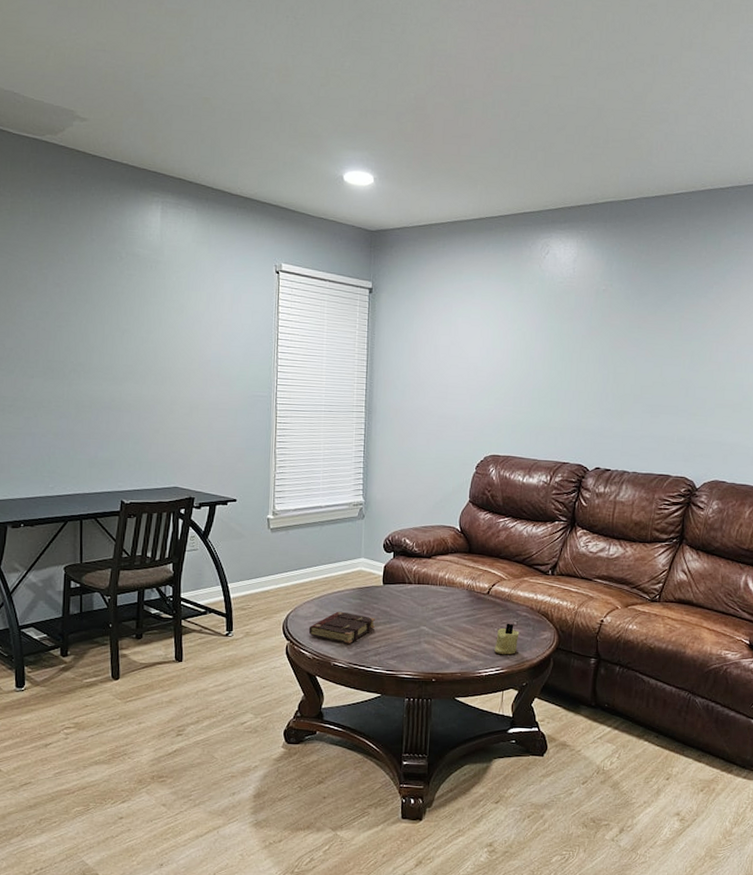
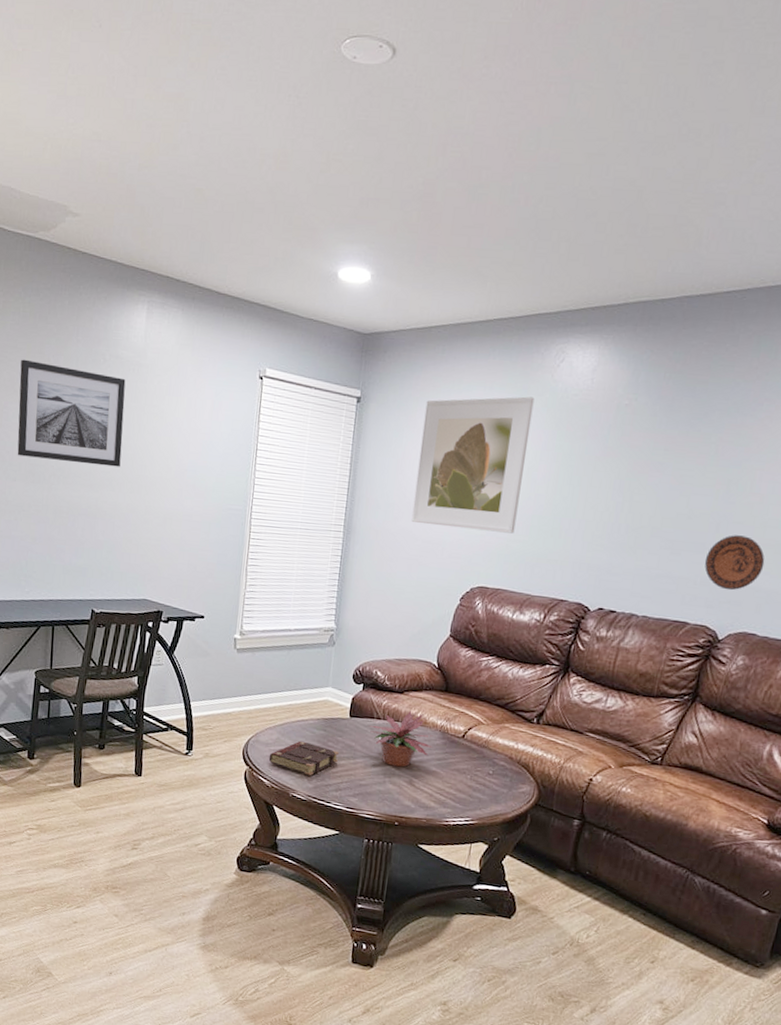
wall art: none [32,258,144,361] -> present [17,359,126,467]
potted plant: none [401,573,462,627] -> present [368,710,434,768]
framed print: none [426,284,526,406] -> present [411,396,535,534]
candle: present [494,623,520,655] -> none [465,771,495,806]
decorative plate: none [679,398,727,446] -> present [704,535,765,591]

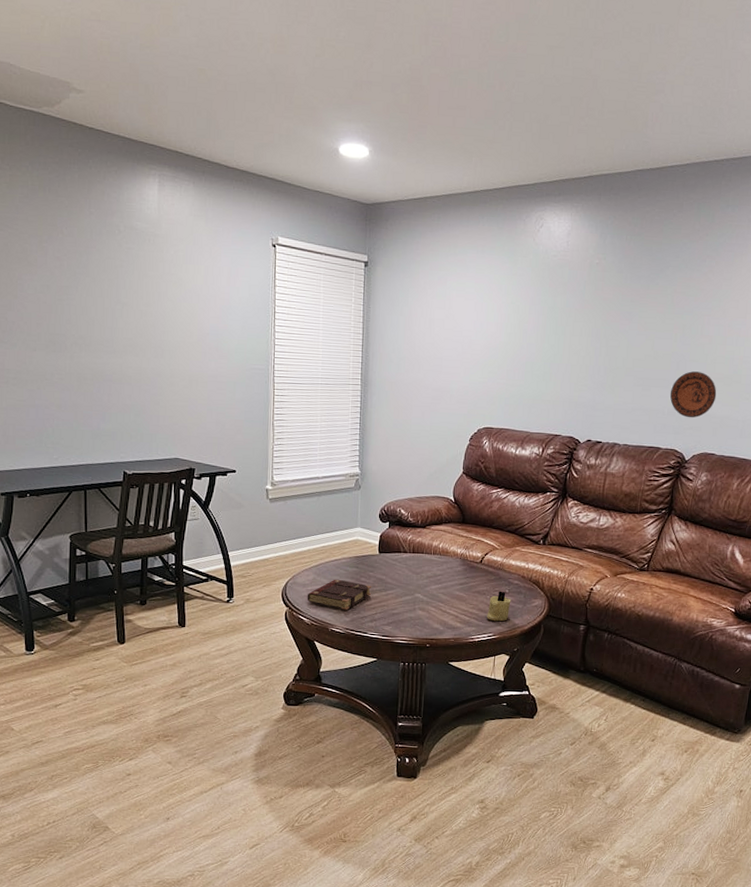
wall art: present [17,359,126,467] -> none [33,231,143,334]
potted plant: present [368,710,434,768] -> none [396,542,456,594]
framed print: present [411,396,535,534] -> none [421,258,521,379]
candle: none [465,771,495,806] -> present [487,591,511,622]

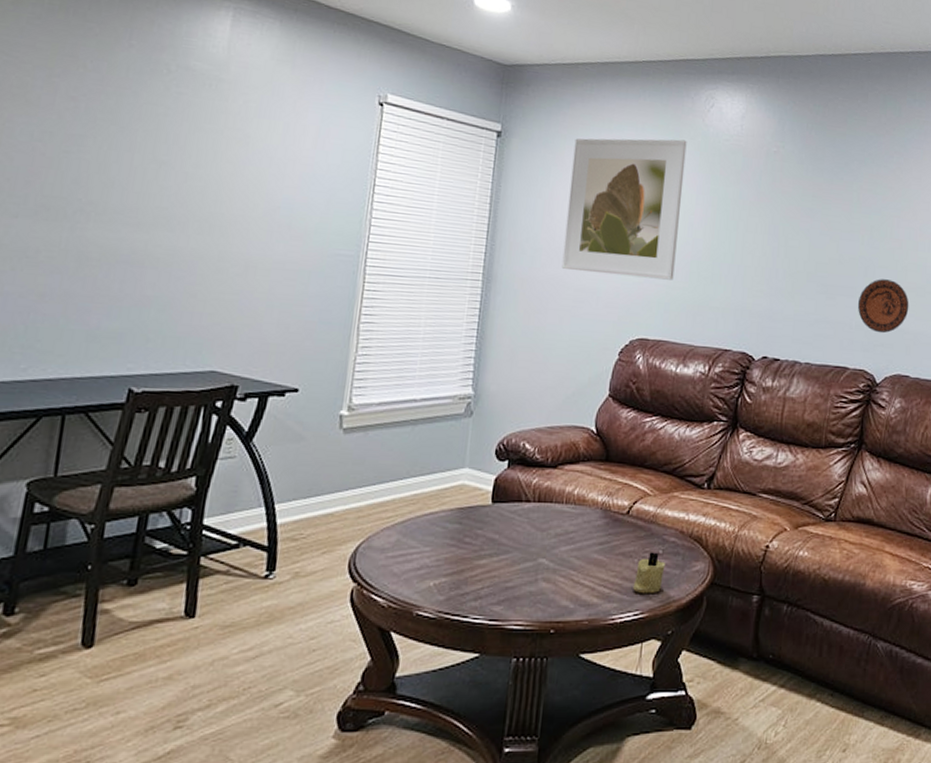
book: present [307,579,372,611] -> none [384,540,480,585]
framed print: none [421,258,521,379] -> present [561,138,687,280]

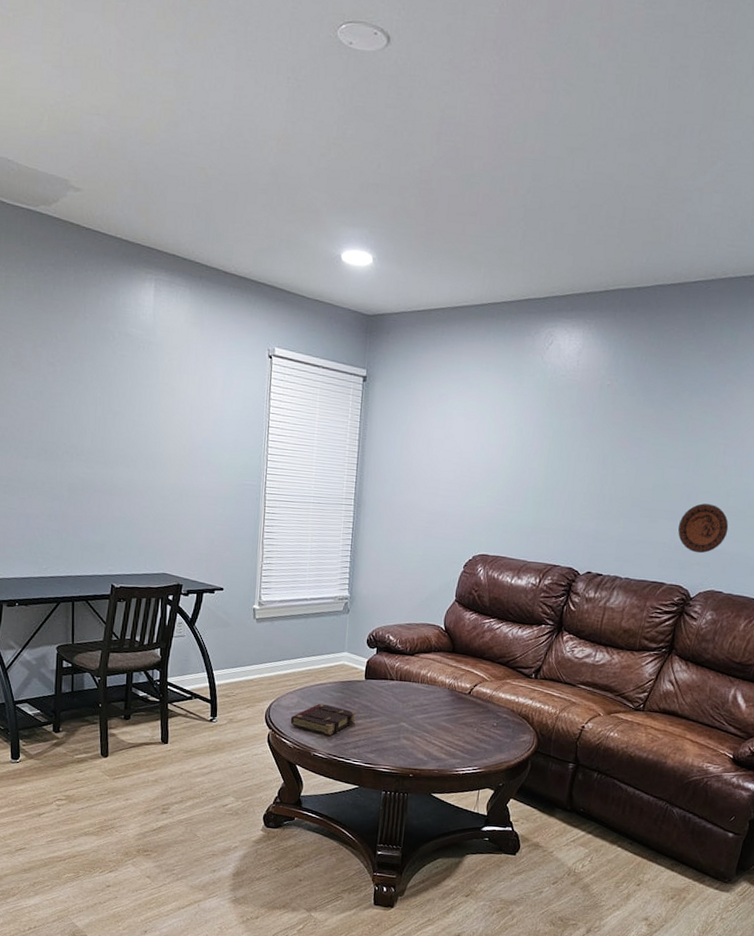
book: none [384,540,480,585] -> present [290,703,357,736]
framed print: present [561,138,687,280] -> none [417,377,527,505]
candle: present [633,552,666,594] -> none [473,724,499,755]

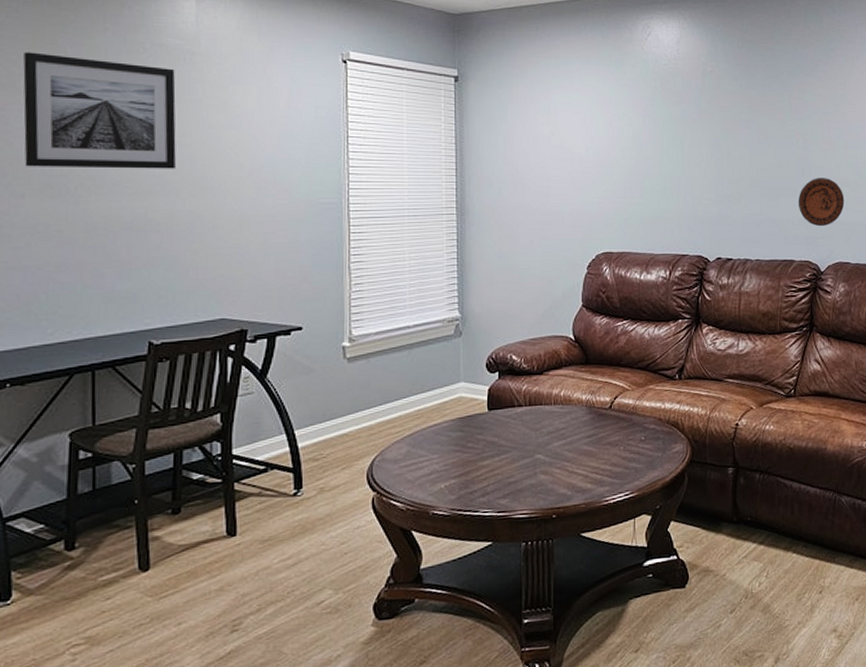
wall art: none [26,335,136,444] -> present [23,52,176,169]
book: present [290,703,357,736] -> none [399,448,482,487]

